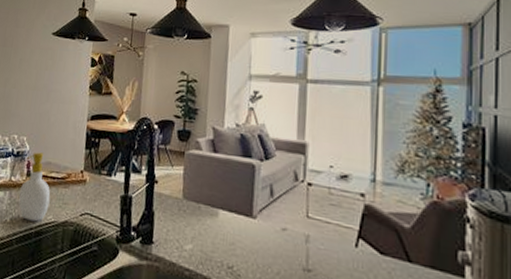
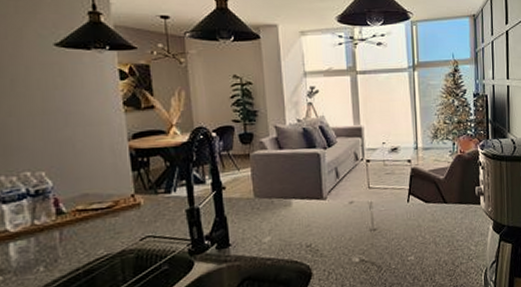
soap bottle: present [18,152,51,222] -> none [50,185,97,262]

